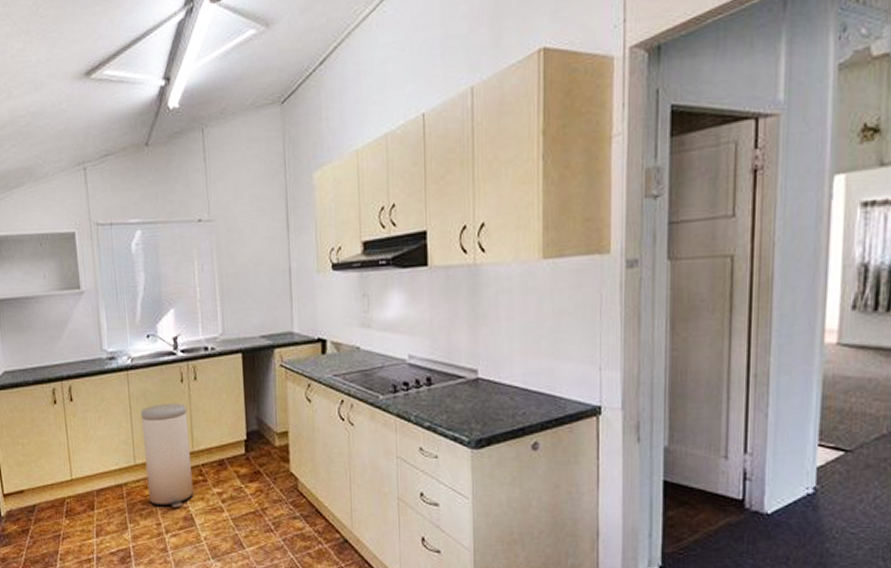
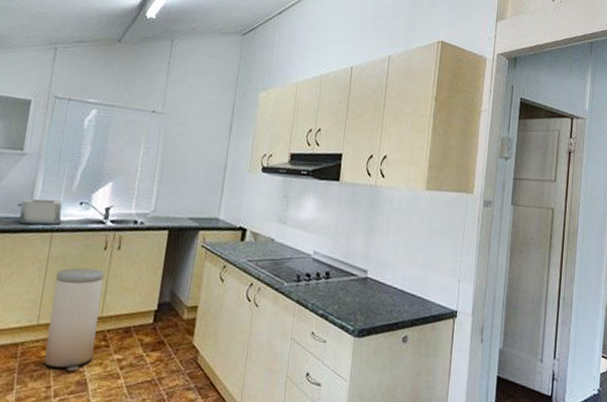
toaster: none [88,336,133,368] -> present [17,198,63,226]

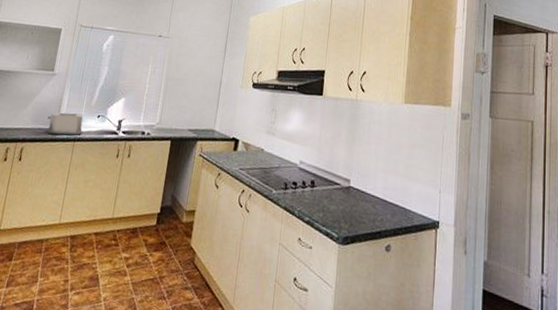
pedal bin: present [43,267,104,372] -> none [63,173,116,268]

